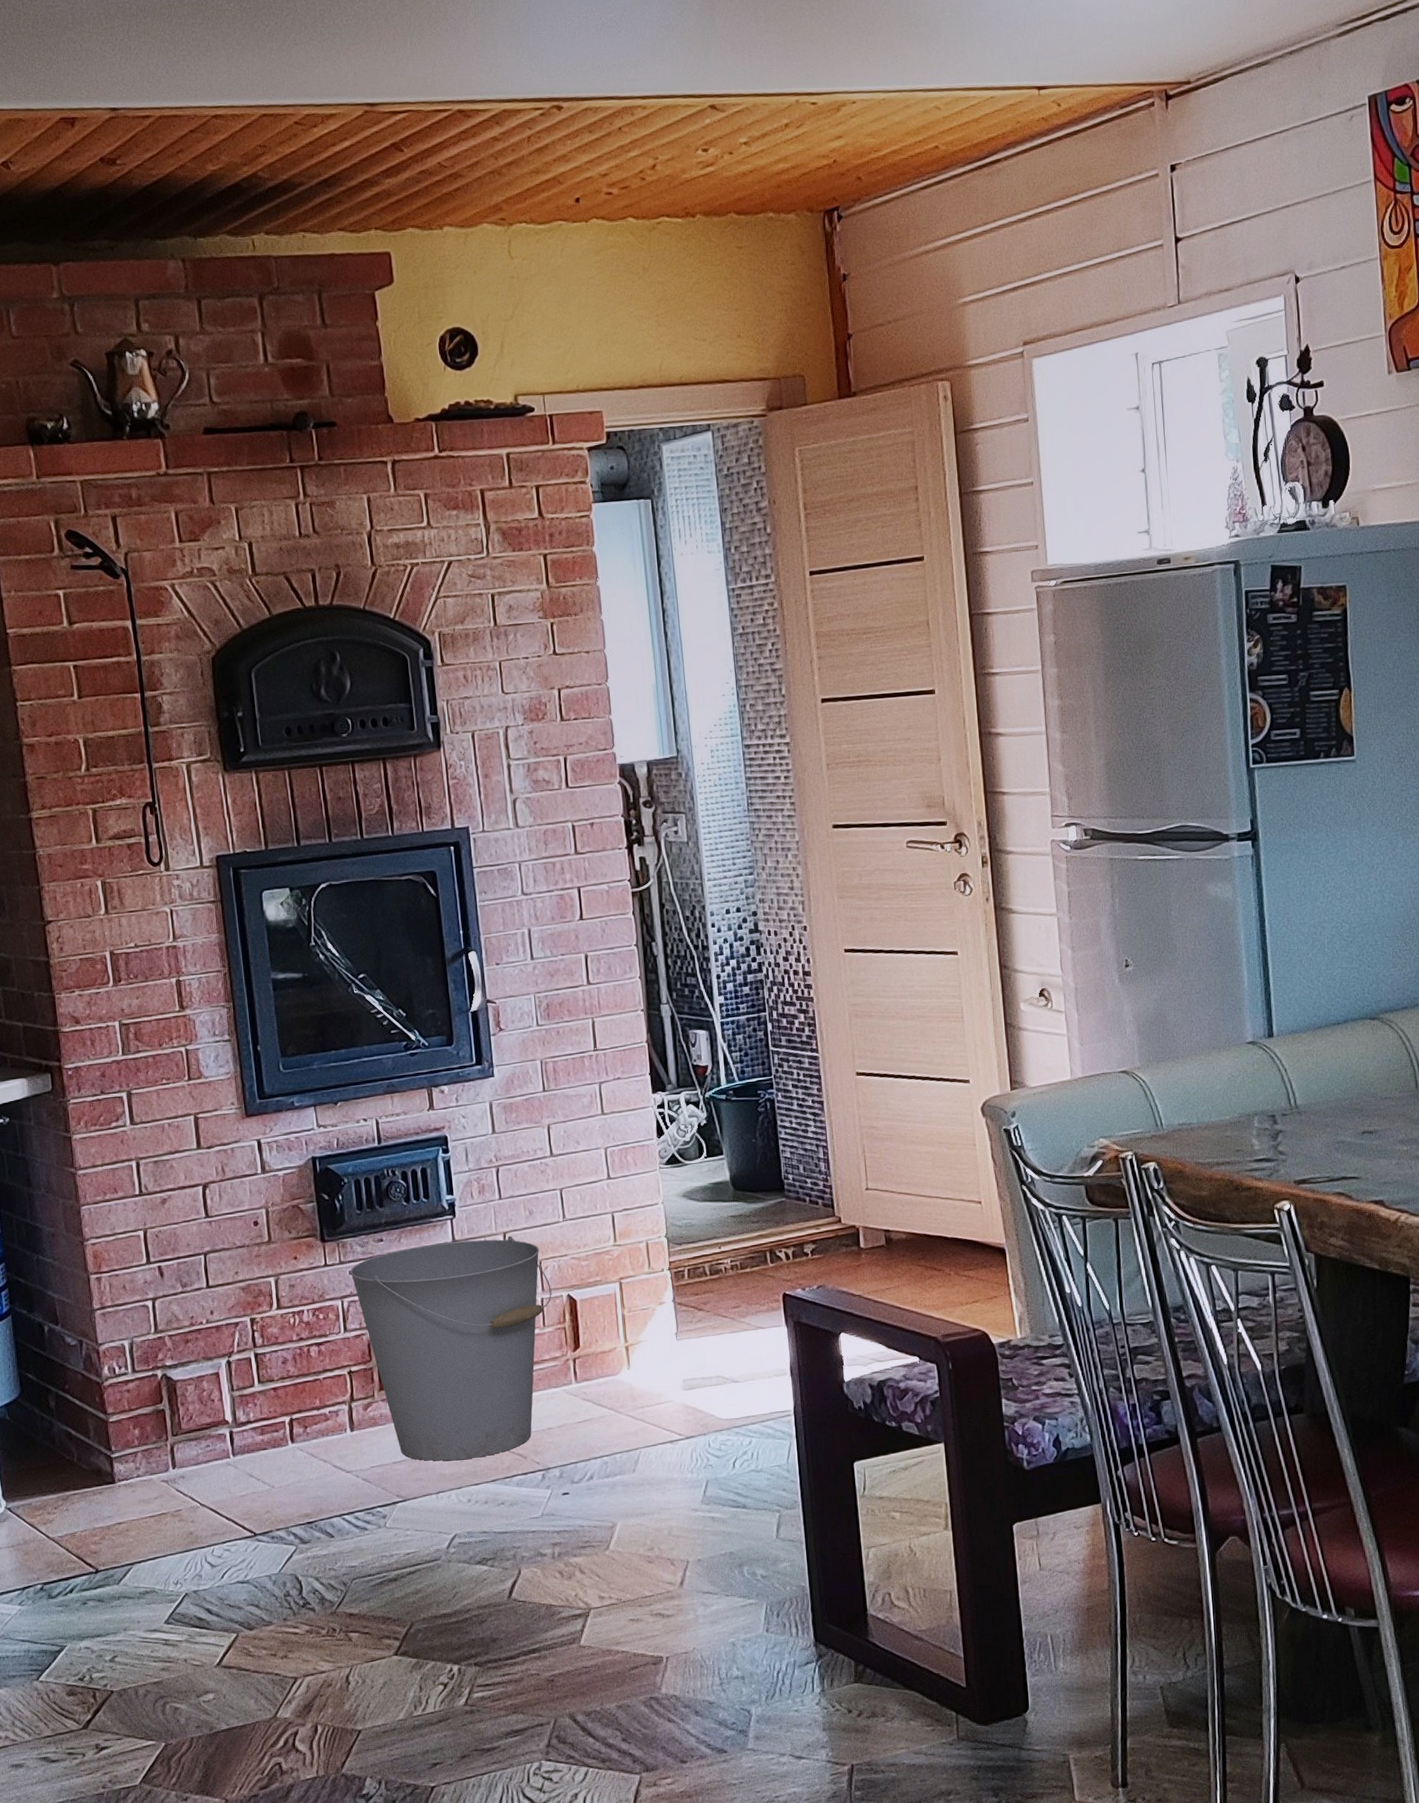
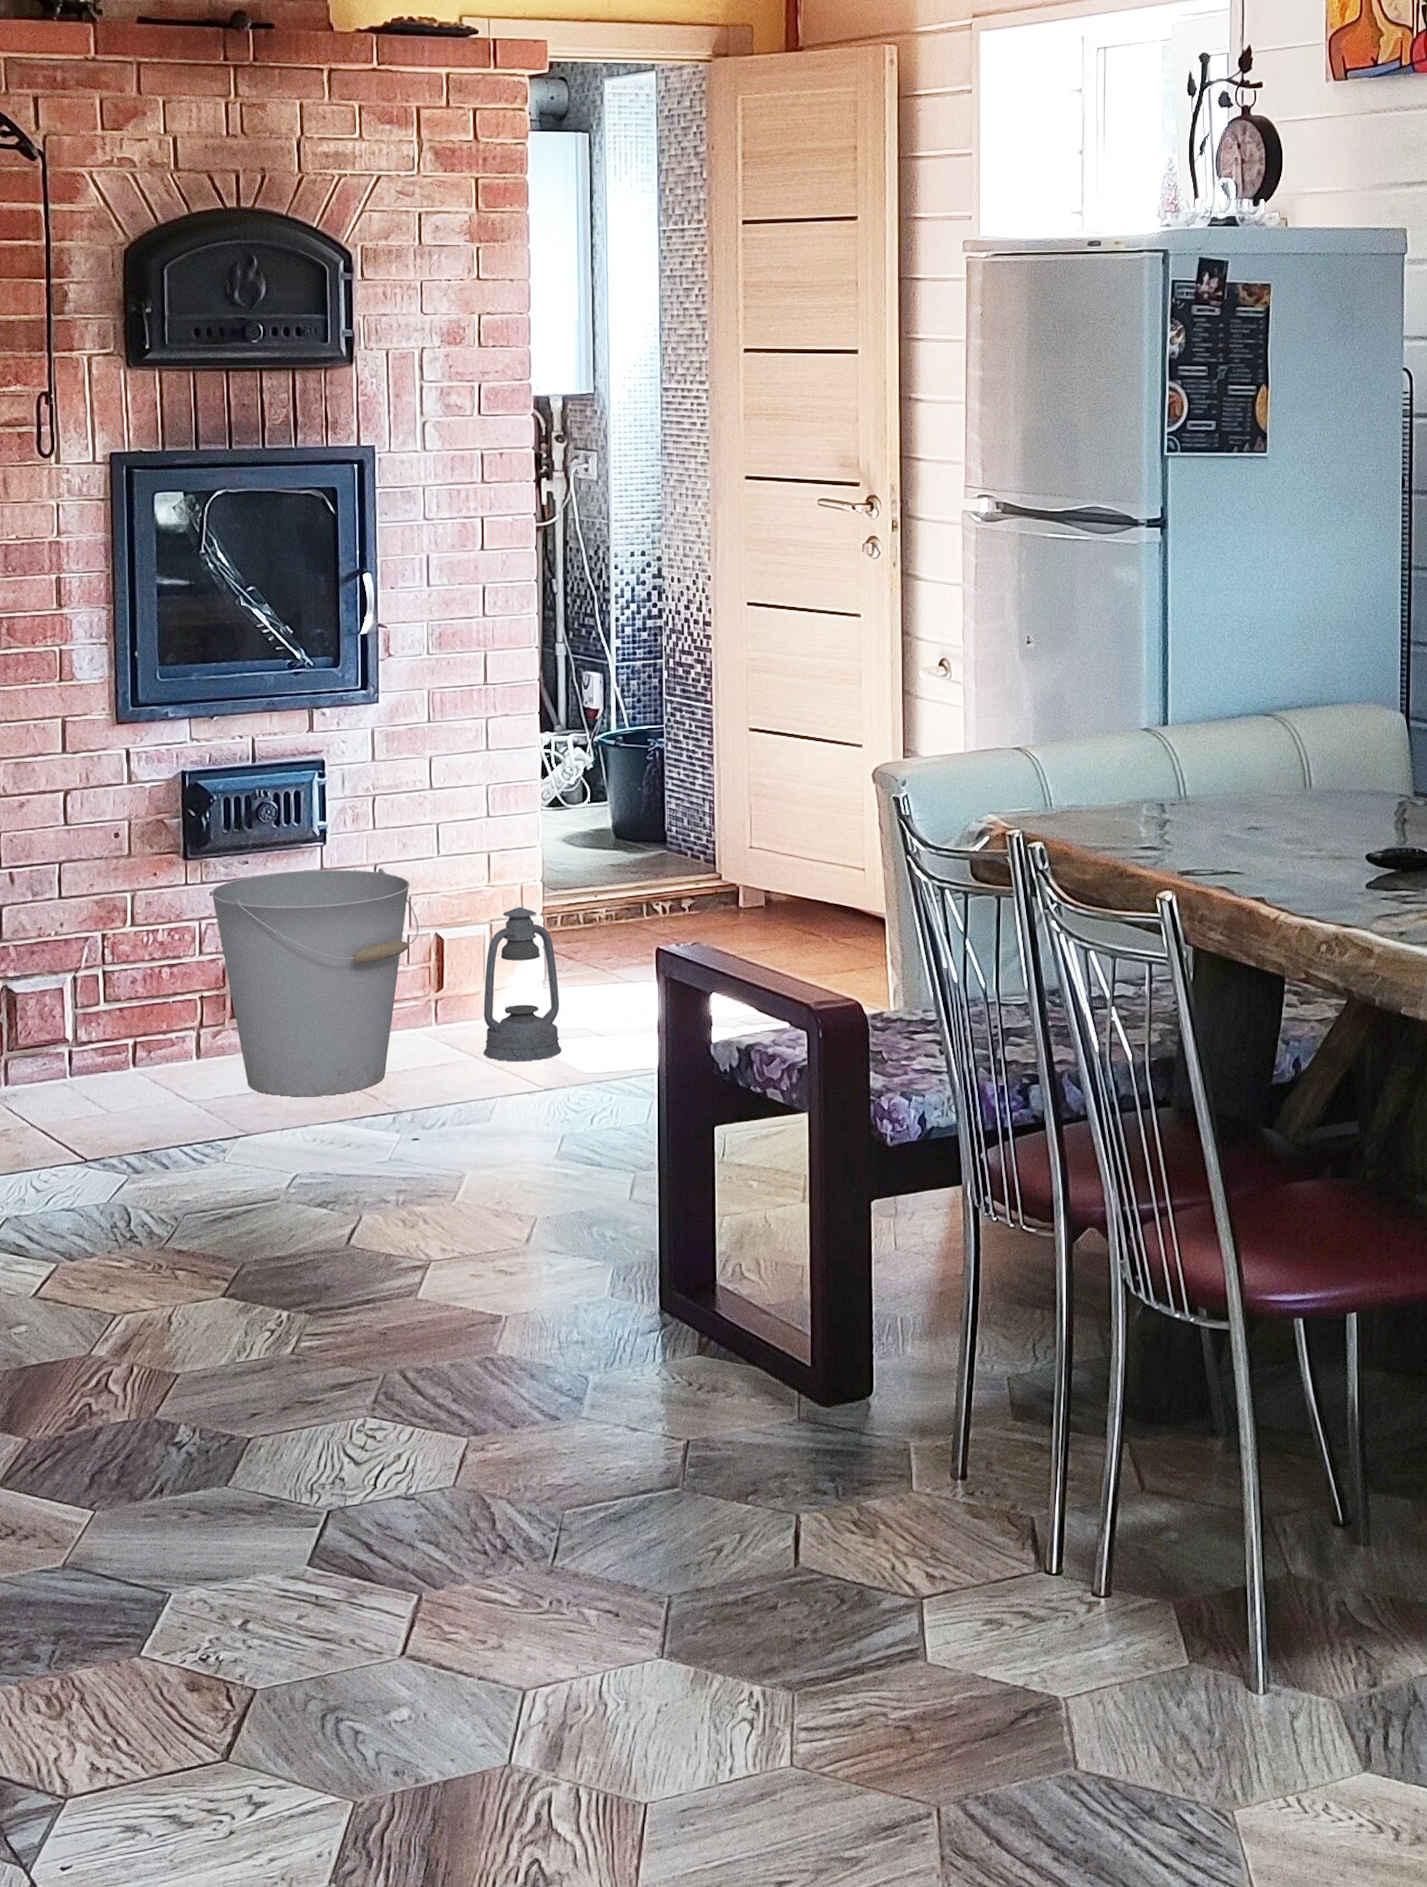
lantern: none [619,1263,700,1413] -> present [483,907,562,1062]

